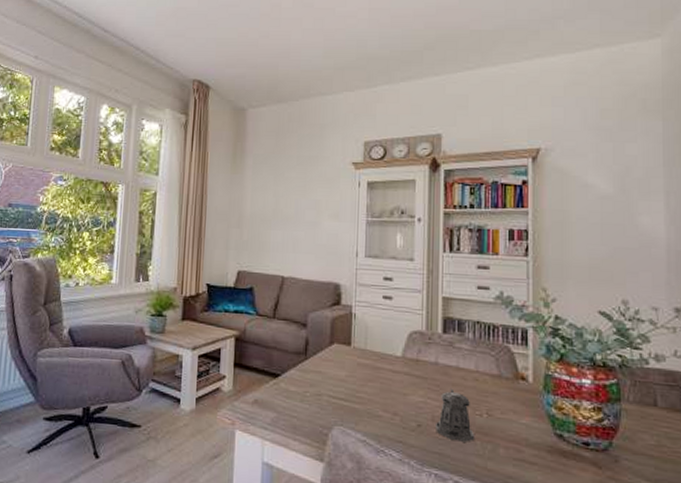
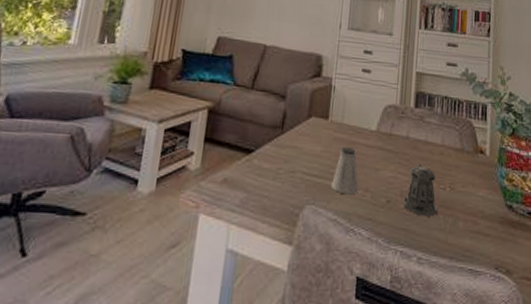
saltshaker: none [358,371,387,418] -> present [331,146,359,195]

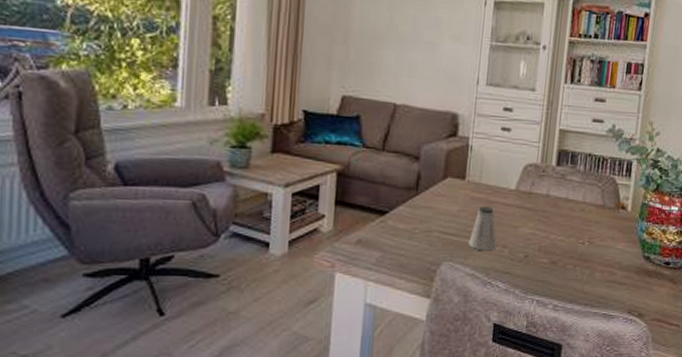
pepper shaker: present [403,162,439,217] -> none [541,219,577,269]

